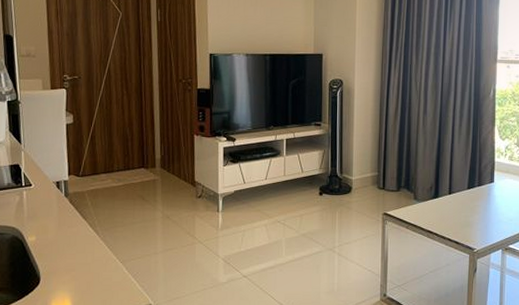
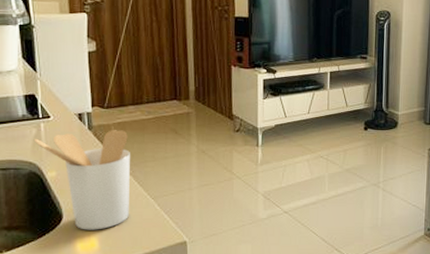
utensil holder: none [18,197,102,293] -> present [35,130,130,230]

